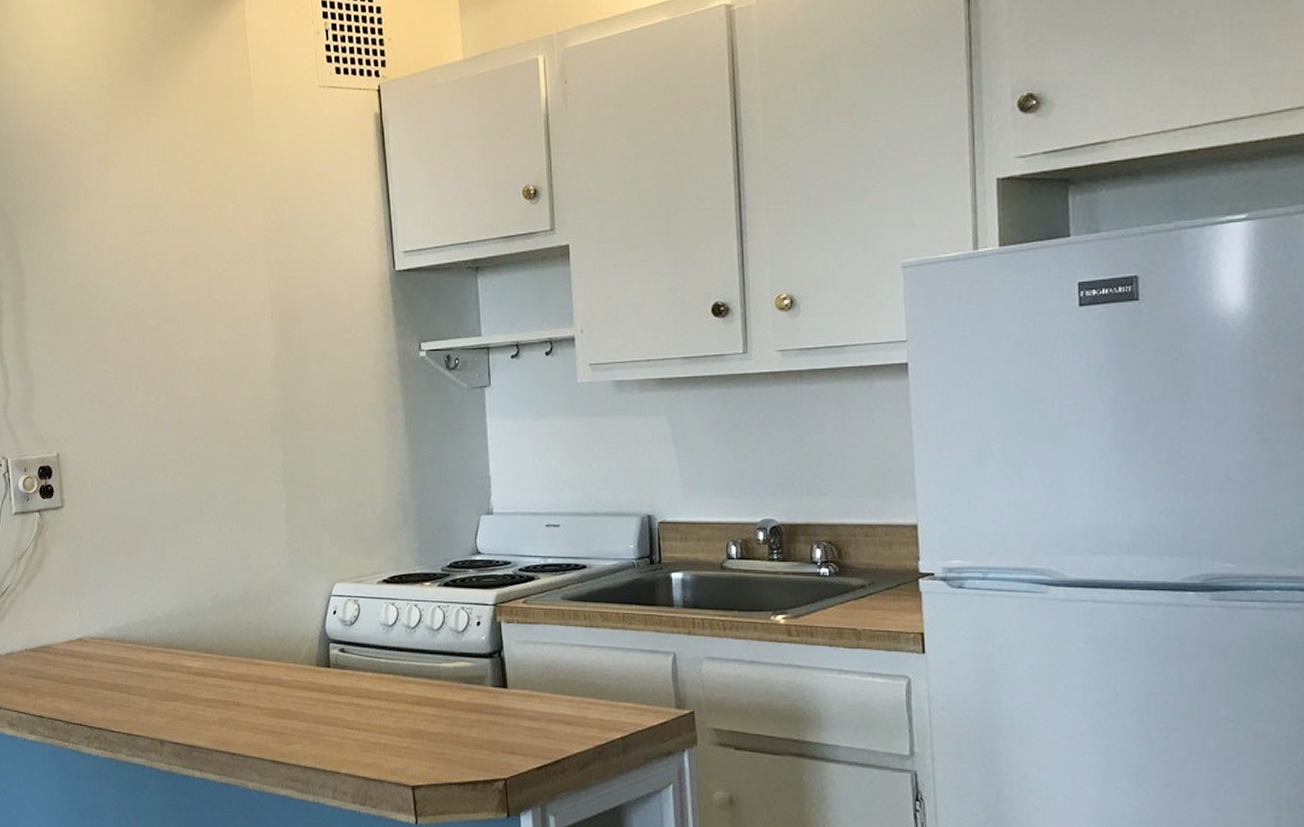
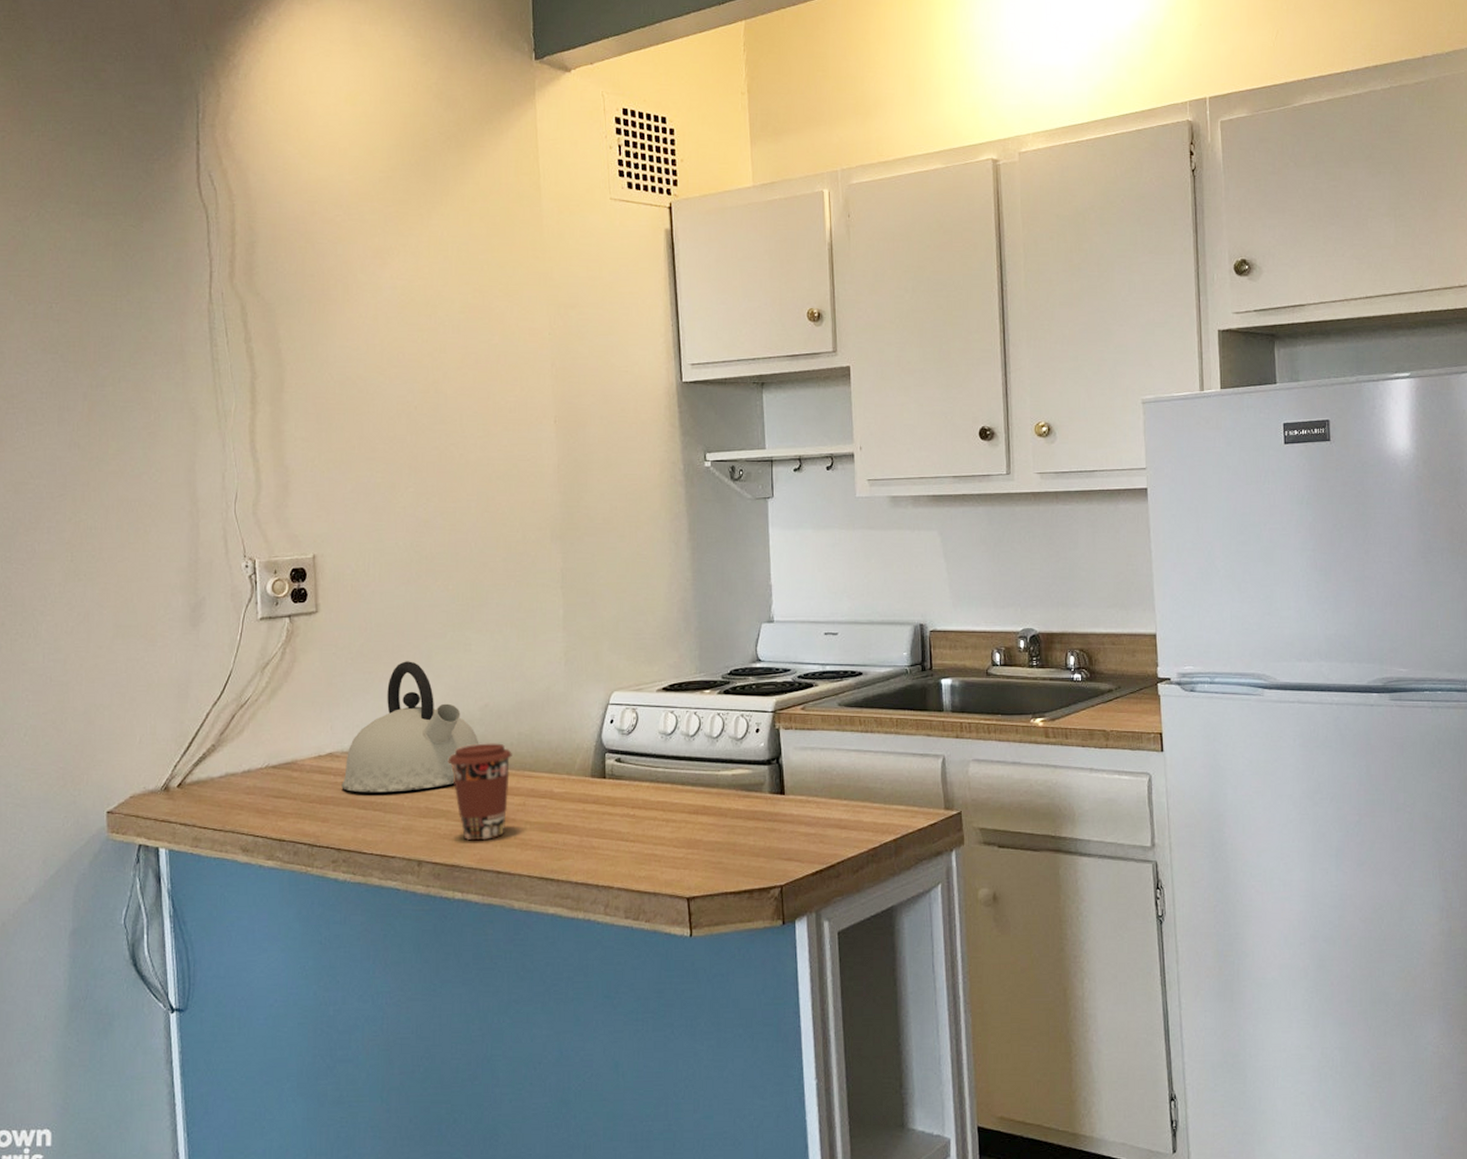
kettle: none [91,553,212,676] -> present [341,661,479,793]
coffee cup: none [183,631,242,723] -> present [448,743,512,841]

